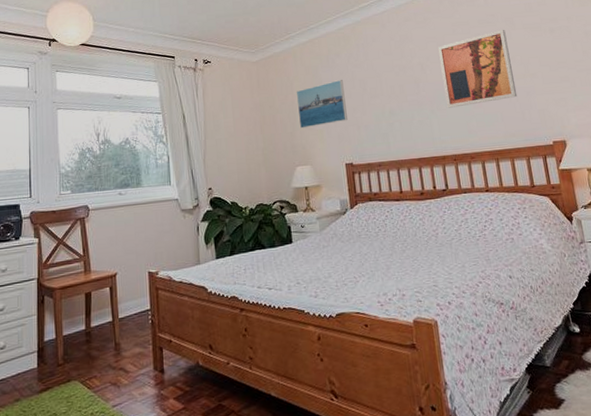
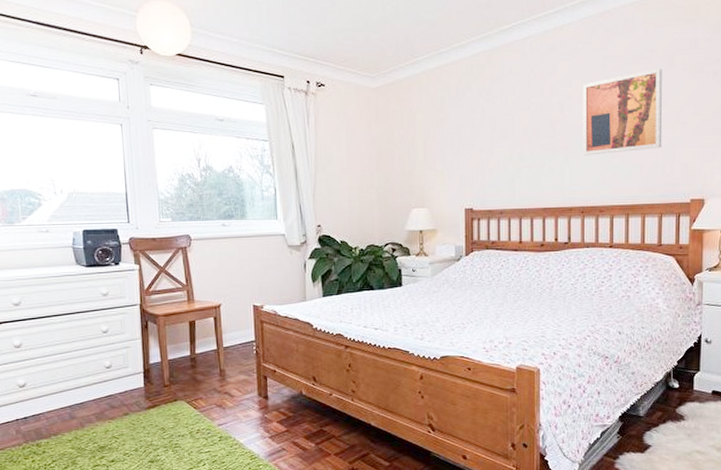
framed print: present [296,80,348,129] -> none [418,116,472,168]

